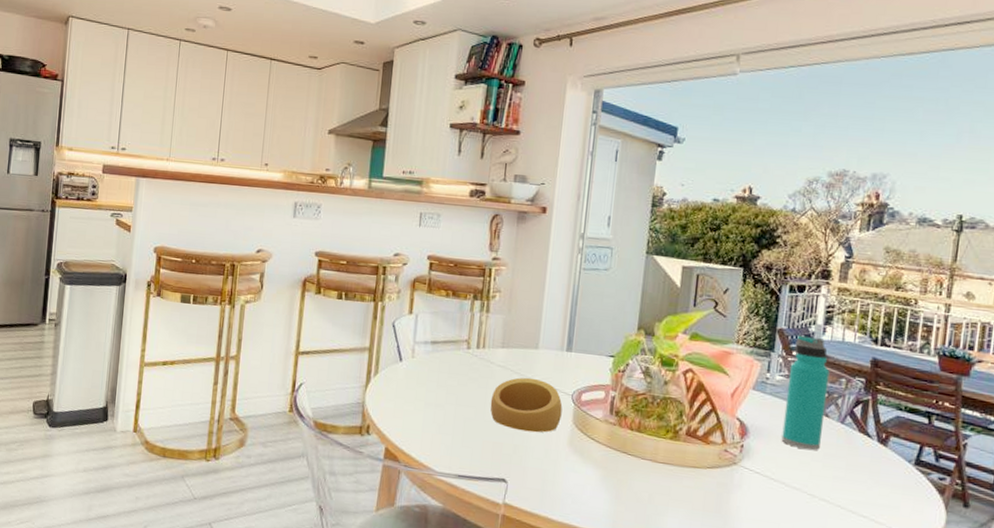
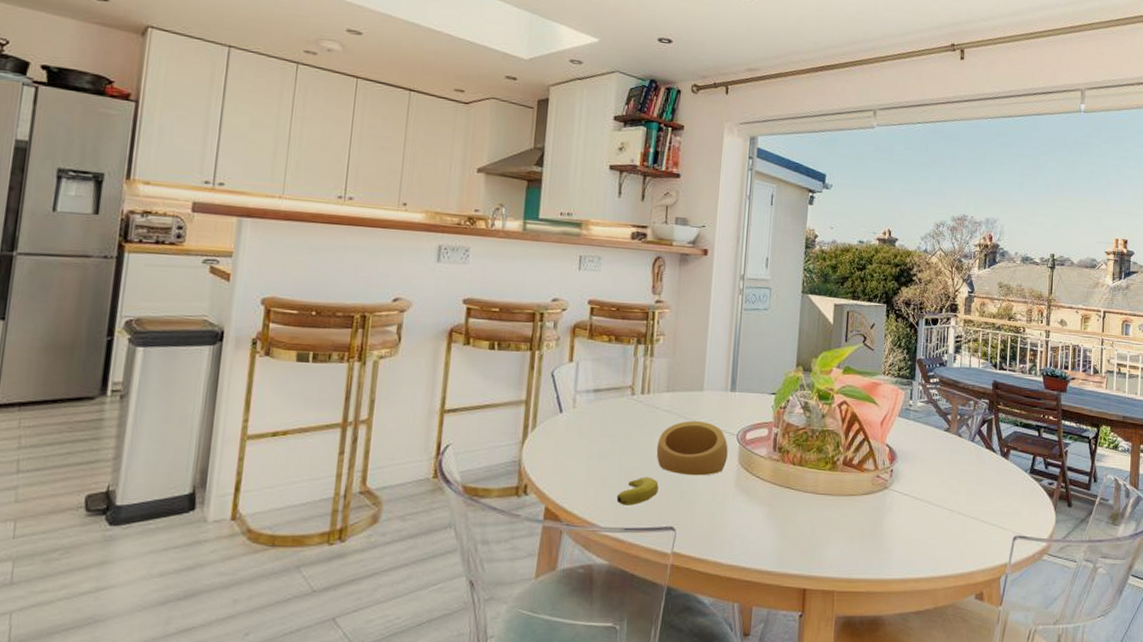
banana: none [451,428,492,455] -> present [616,476,659,506]
water bottle: present [781,335,830,450] -> none [924,364,961,468]

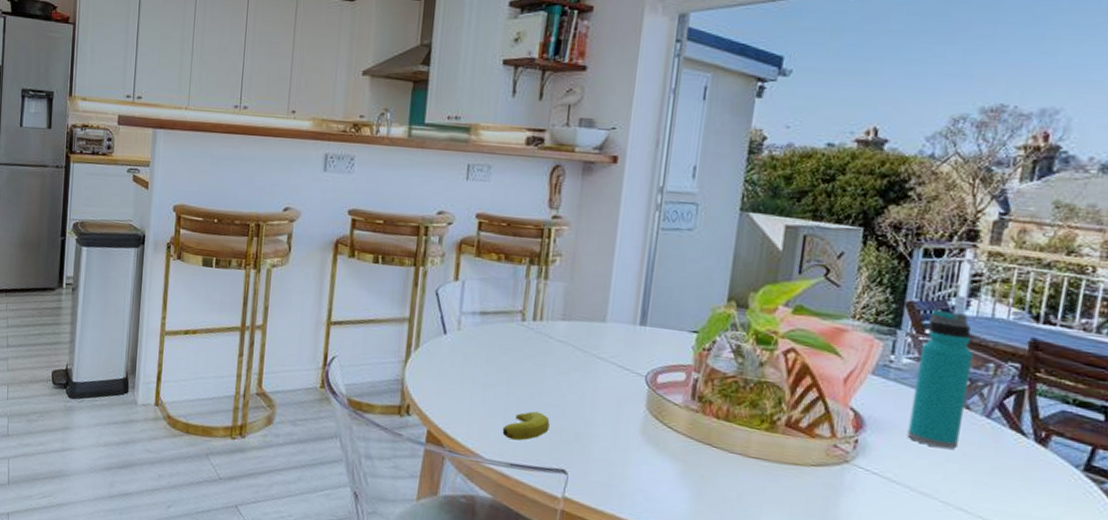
ring: present [656,420,728,476] -> none [548,354,634,419]
water bottle: none [924,364,961,468] -> present [907,309,974,449]

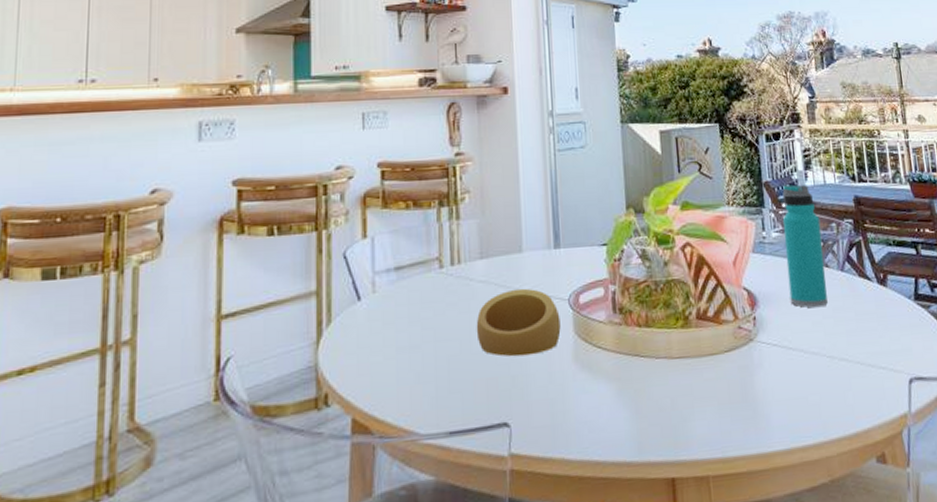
banana: present [502,411,550,441] -> none [435,364,484,404]
ring: none [548,354,634,419] -> present [476,288,561,357]

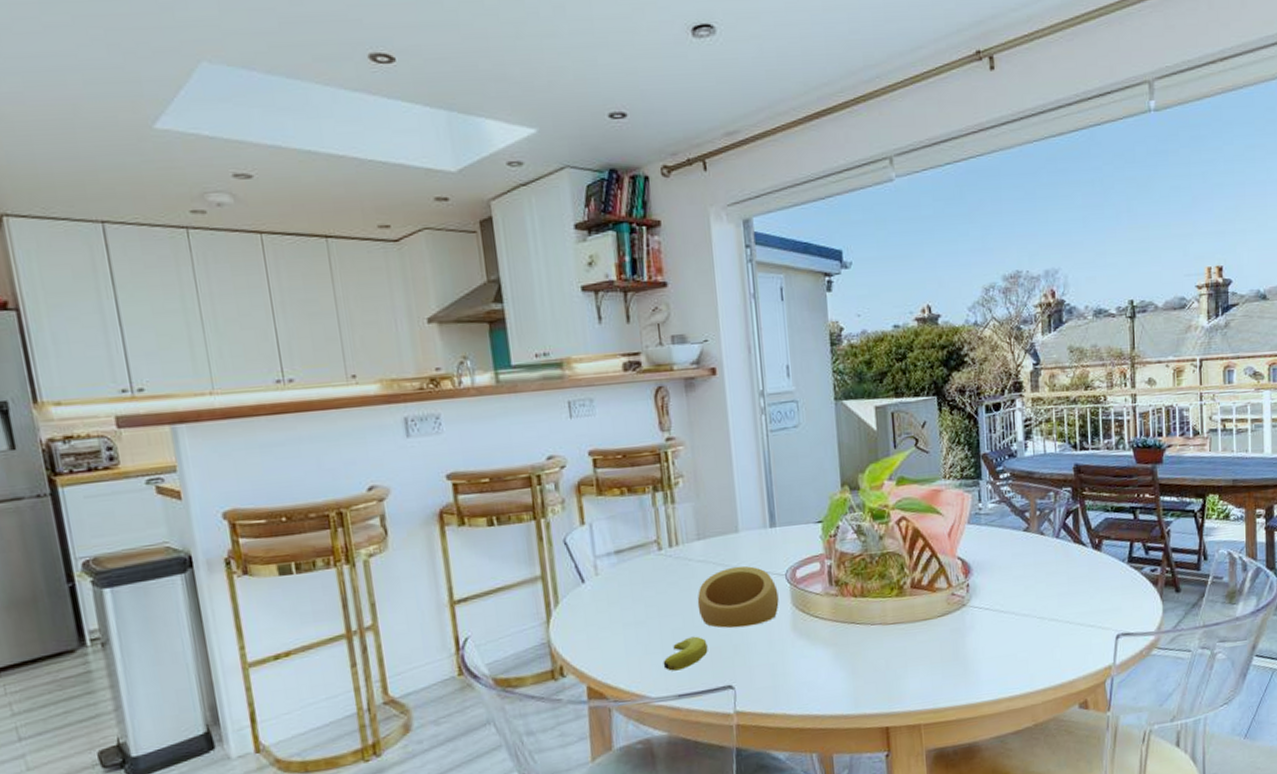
banana: none [435,364,484,404] -> present [663,636,708,671]
water bottle: present [782,184,828,308] -> none [999,454,1041,574]

